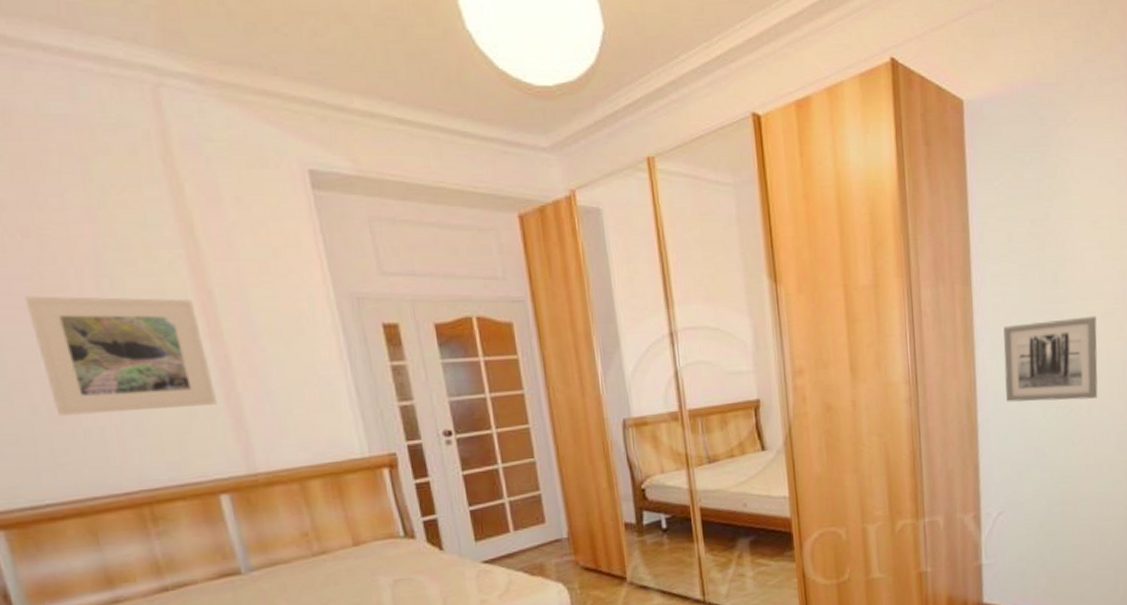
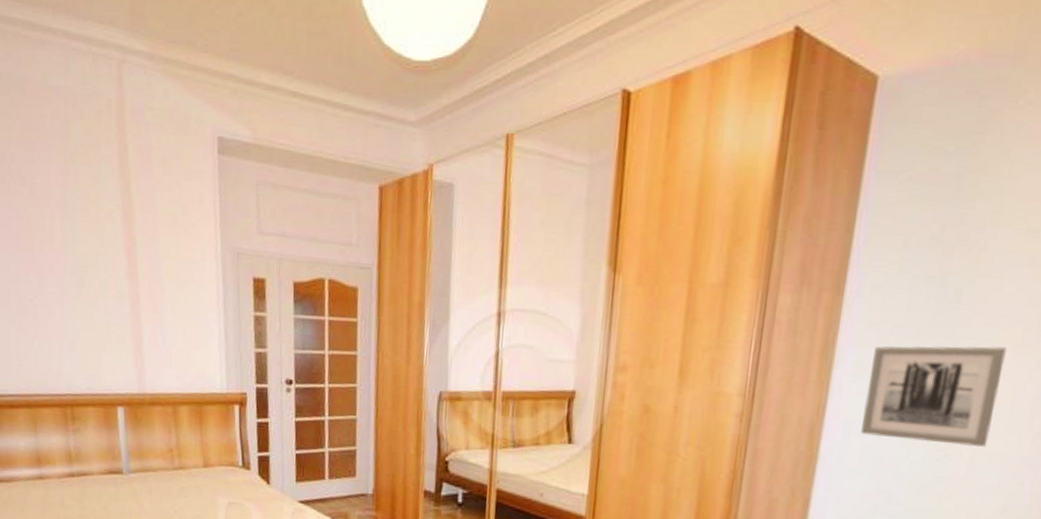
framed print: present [24,296,217,416] -> none [16,231,126,332]

